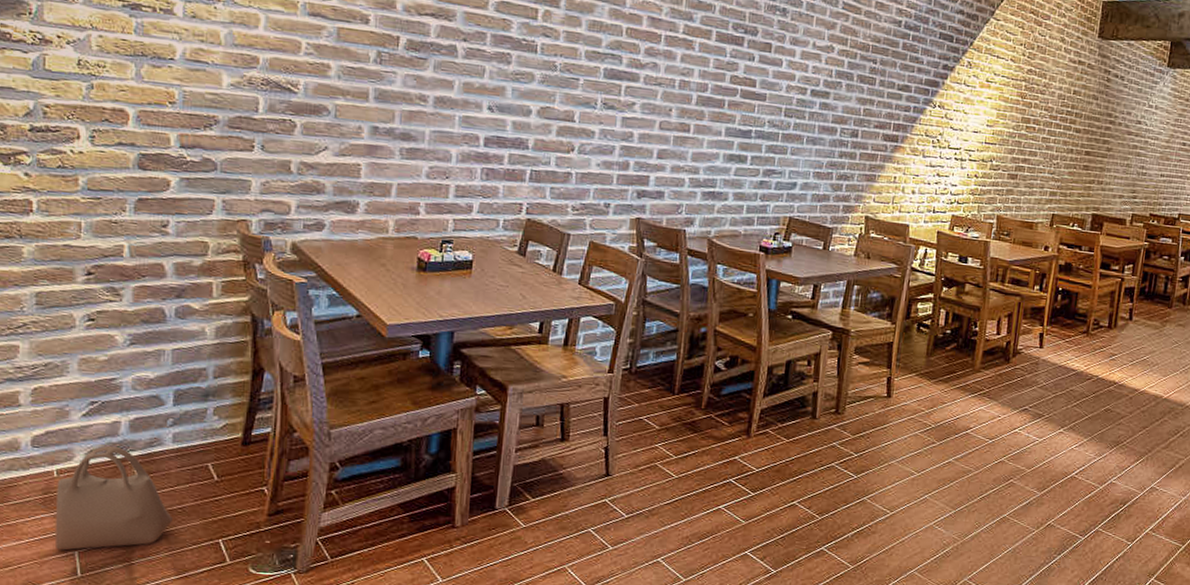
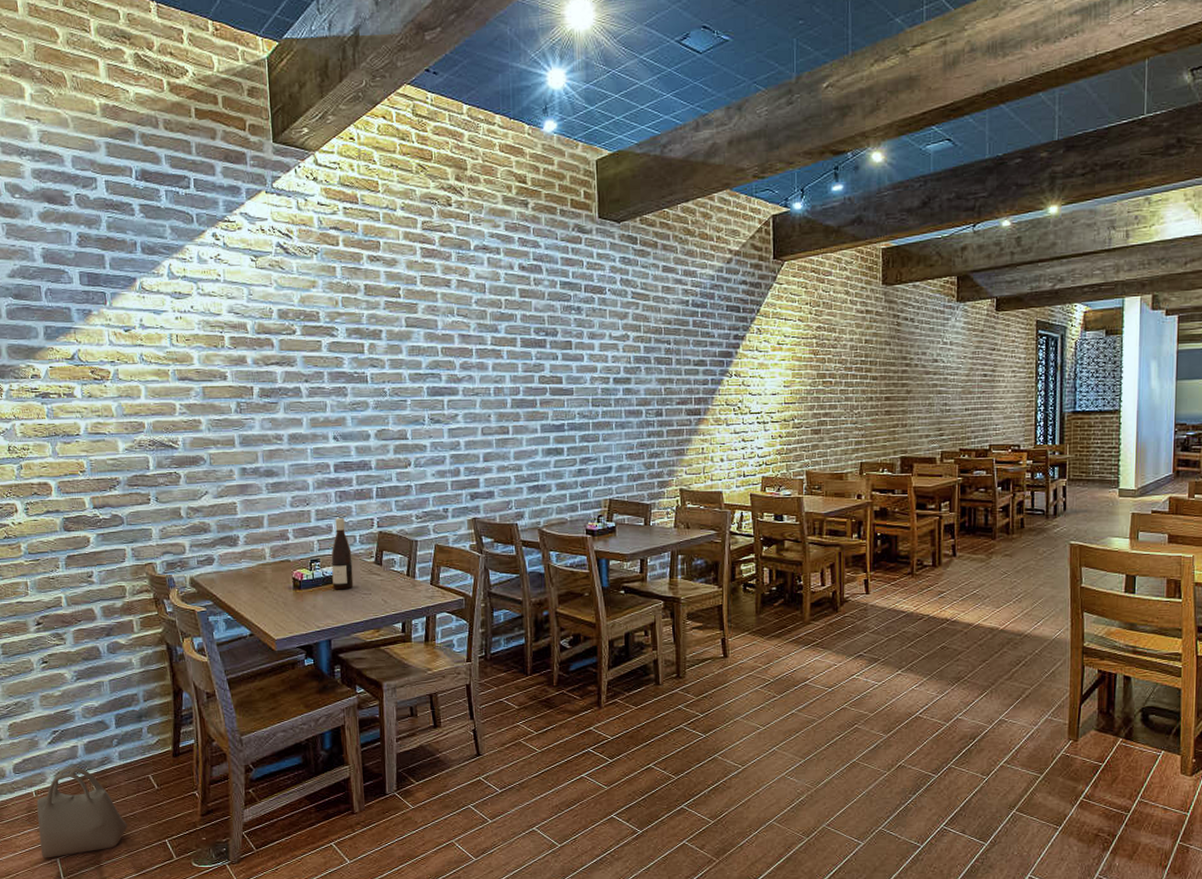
bottle: none [464,196,492,279] -> present [331,517,354,590]

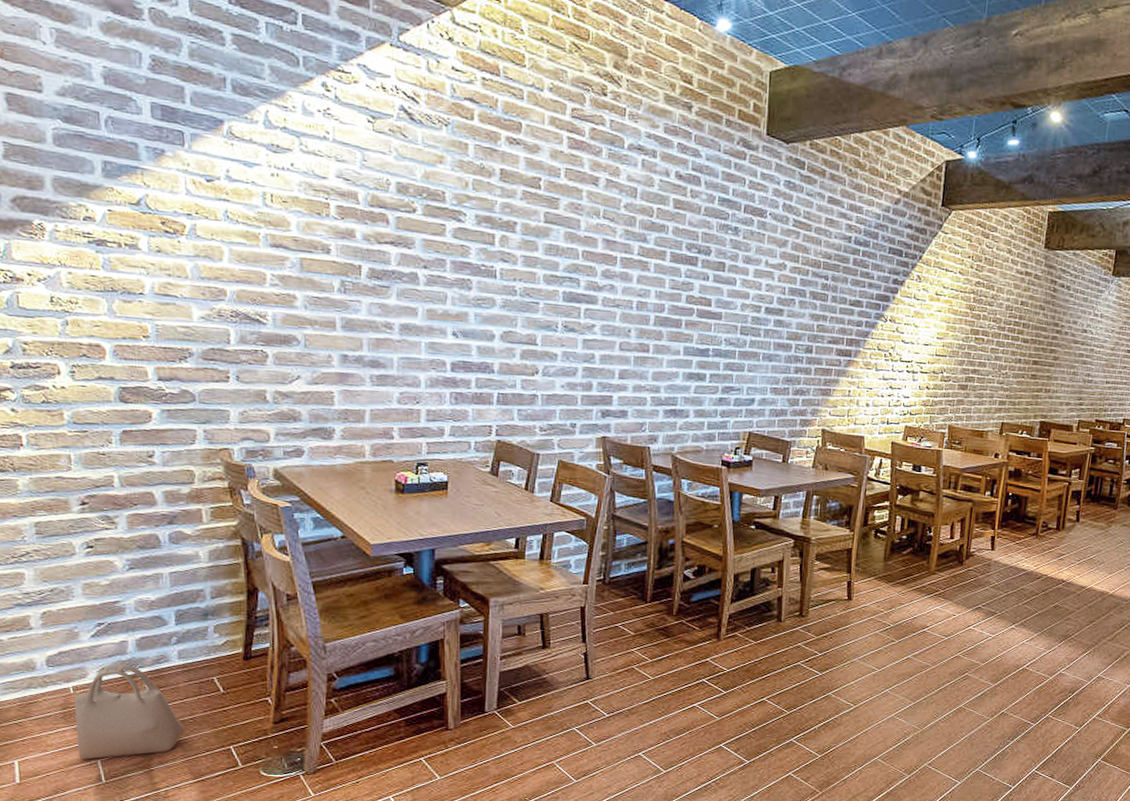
bottle: present [331,517,354,590] -> none [441,420,465,499]

